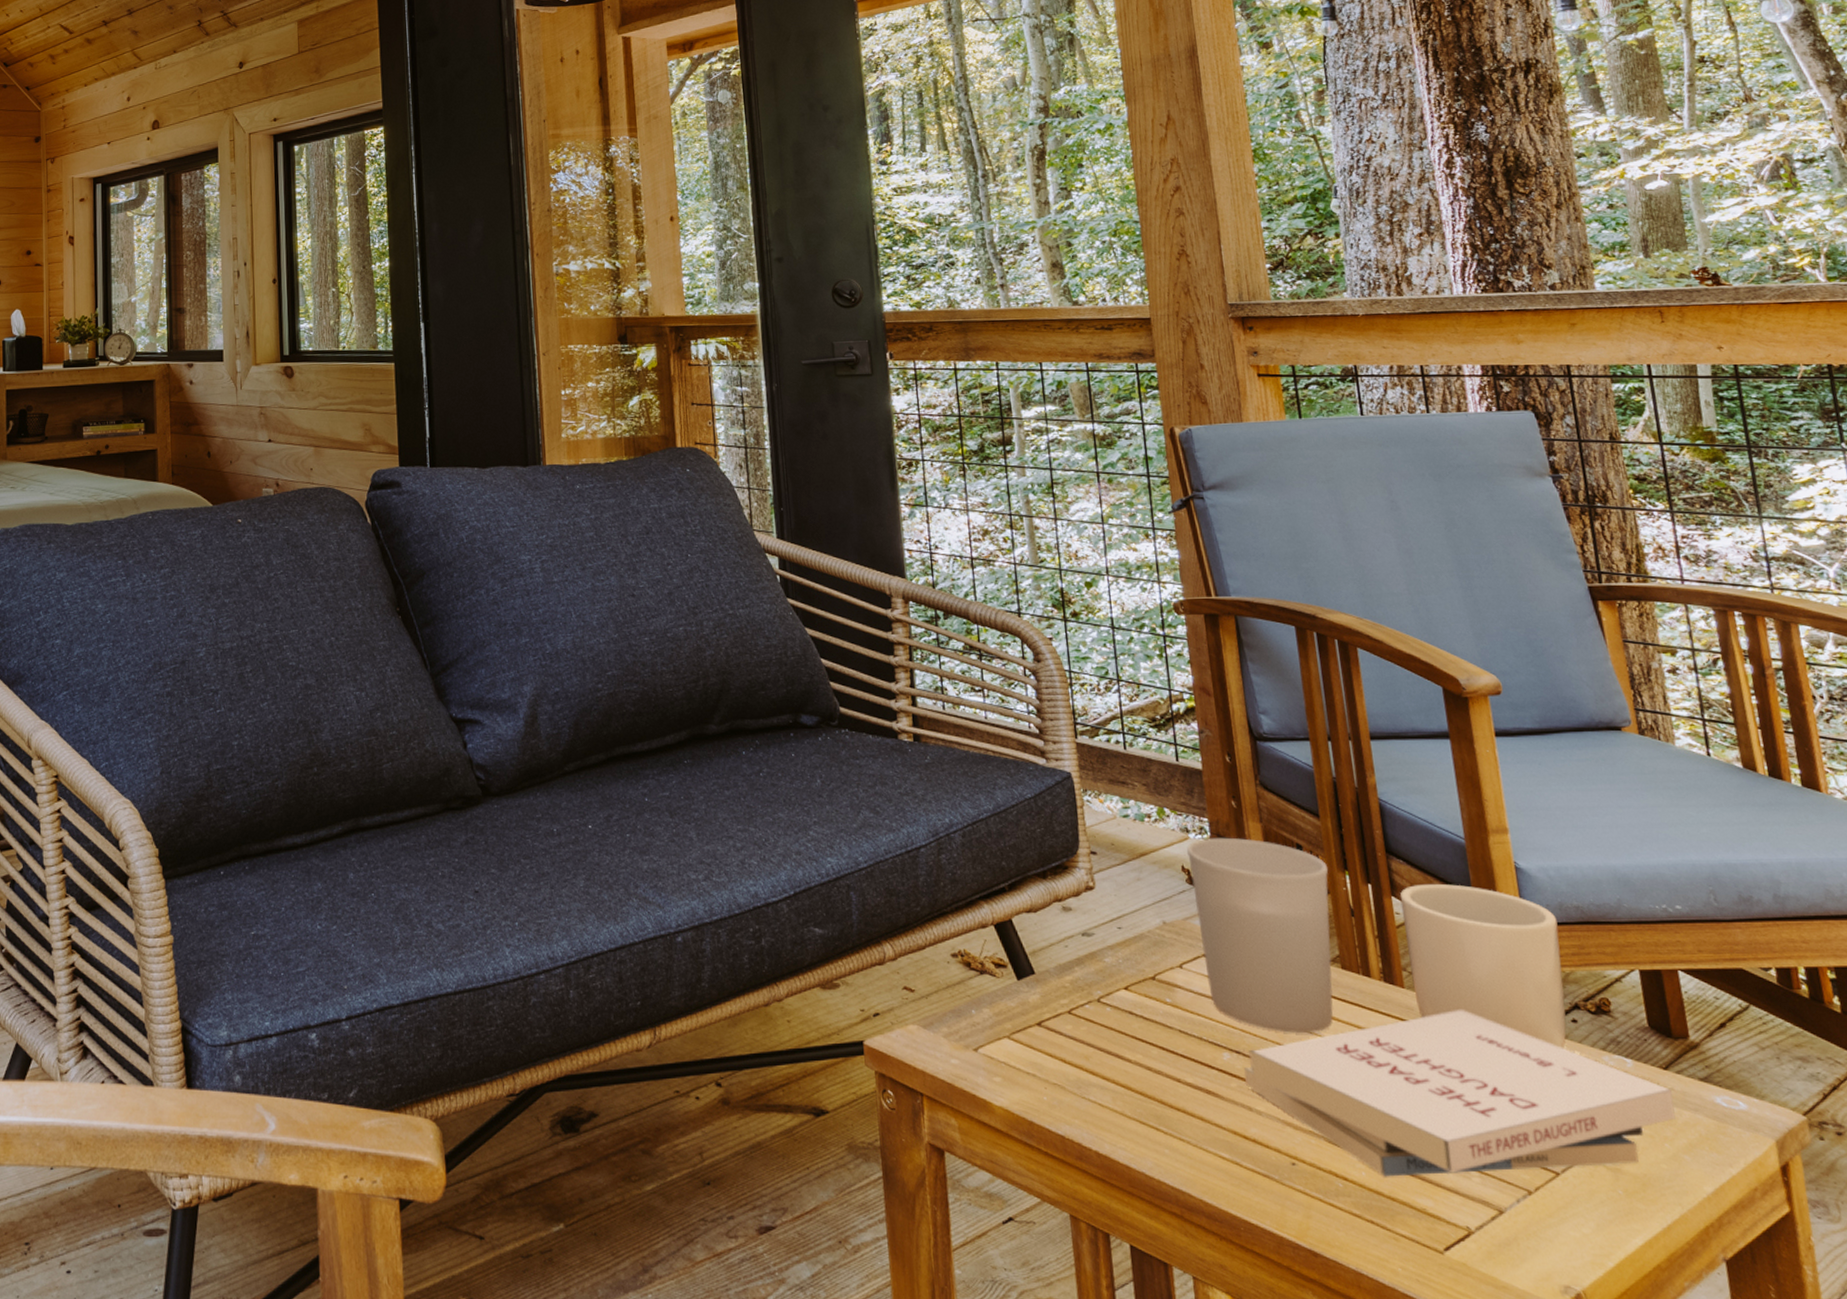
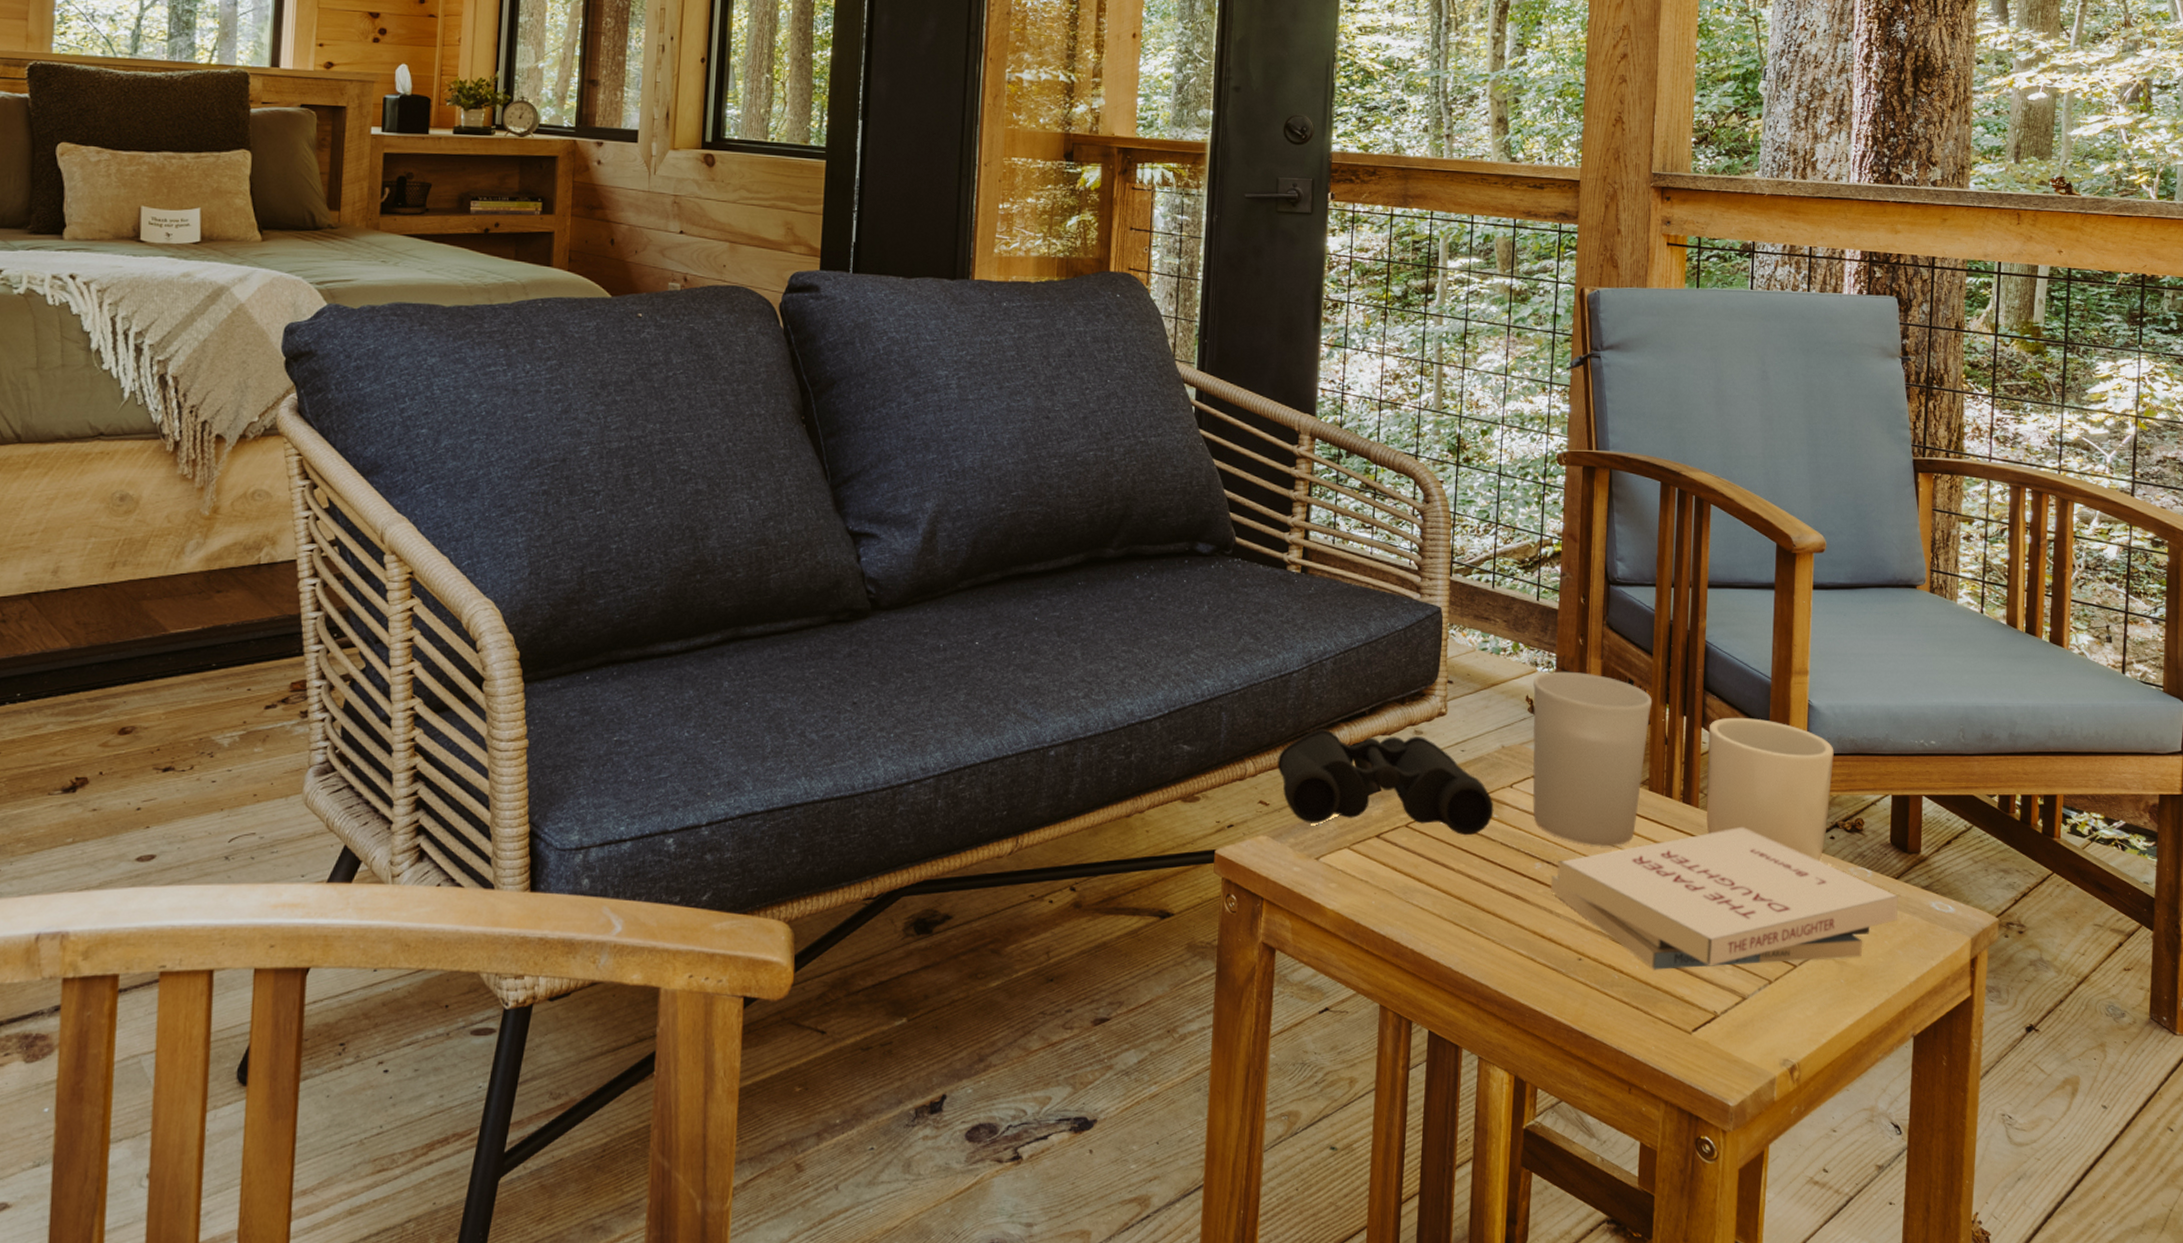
binoculars: none [917,907,1166,1023] -> present [1277,729,1494,836]

